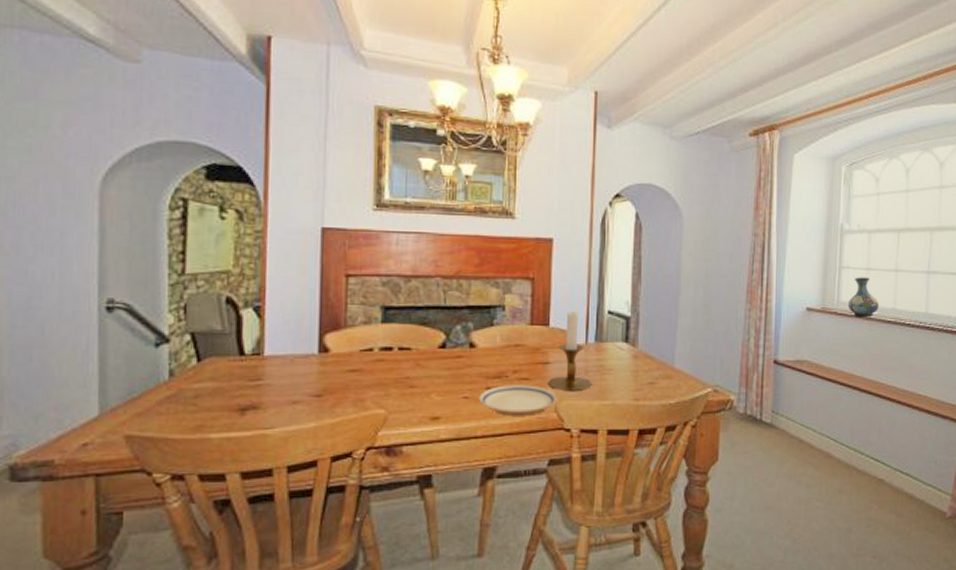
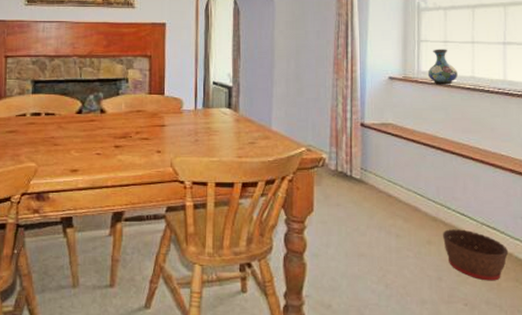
plate: present [479,385,557,416] -> none [109,144,172,170]
candlestick: present [548,311,592,390] -> none [165,83,201,149]
basket: none [854,476,921,531] -> present [442,229,509,281]

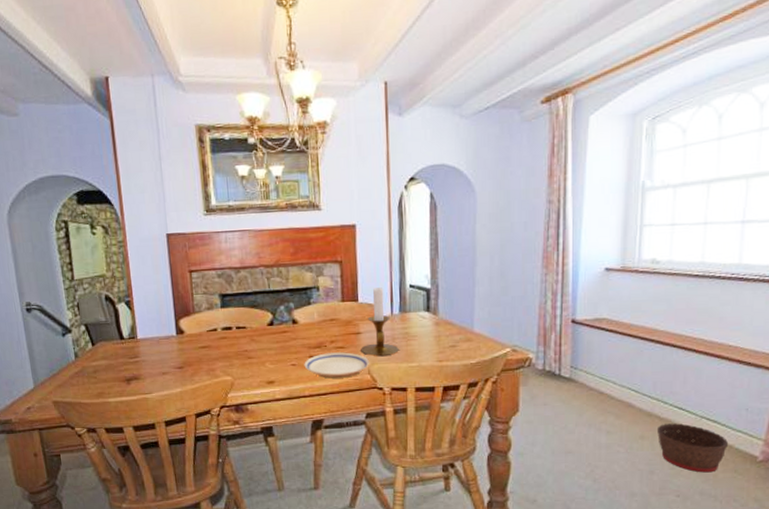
plate: none [109,144,172,170] -> present [304,352,369,379]
candlestick: none [165,83,201,149] -> present [361,287,399,356]
vase: present [427,49,458,85] -> none [650,232,685,274]

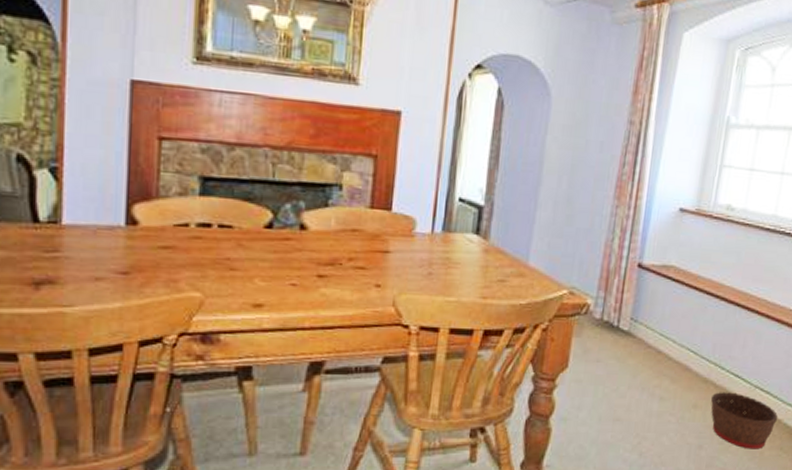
plate: present [304,352,369,379] -> none [308,273,396,309]
candlestick: present [361,287,399,356] -> none [387,196,436,284]

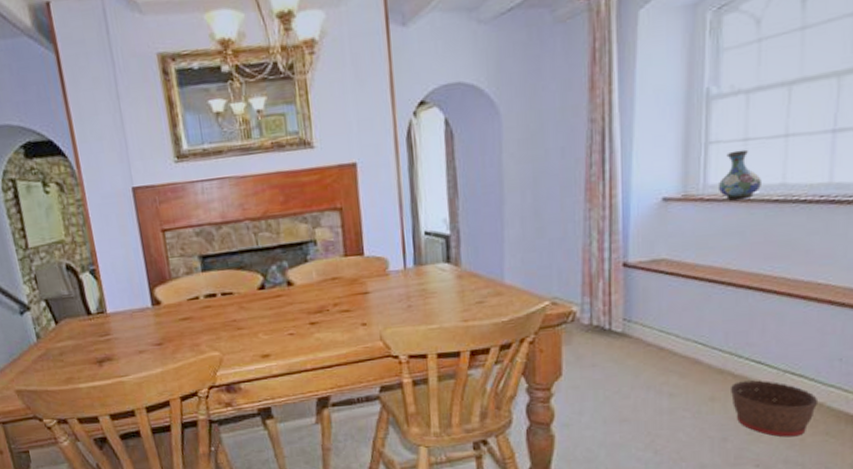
vase: none [724,177,759,223] -> present [717,149,761,201]

